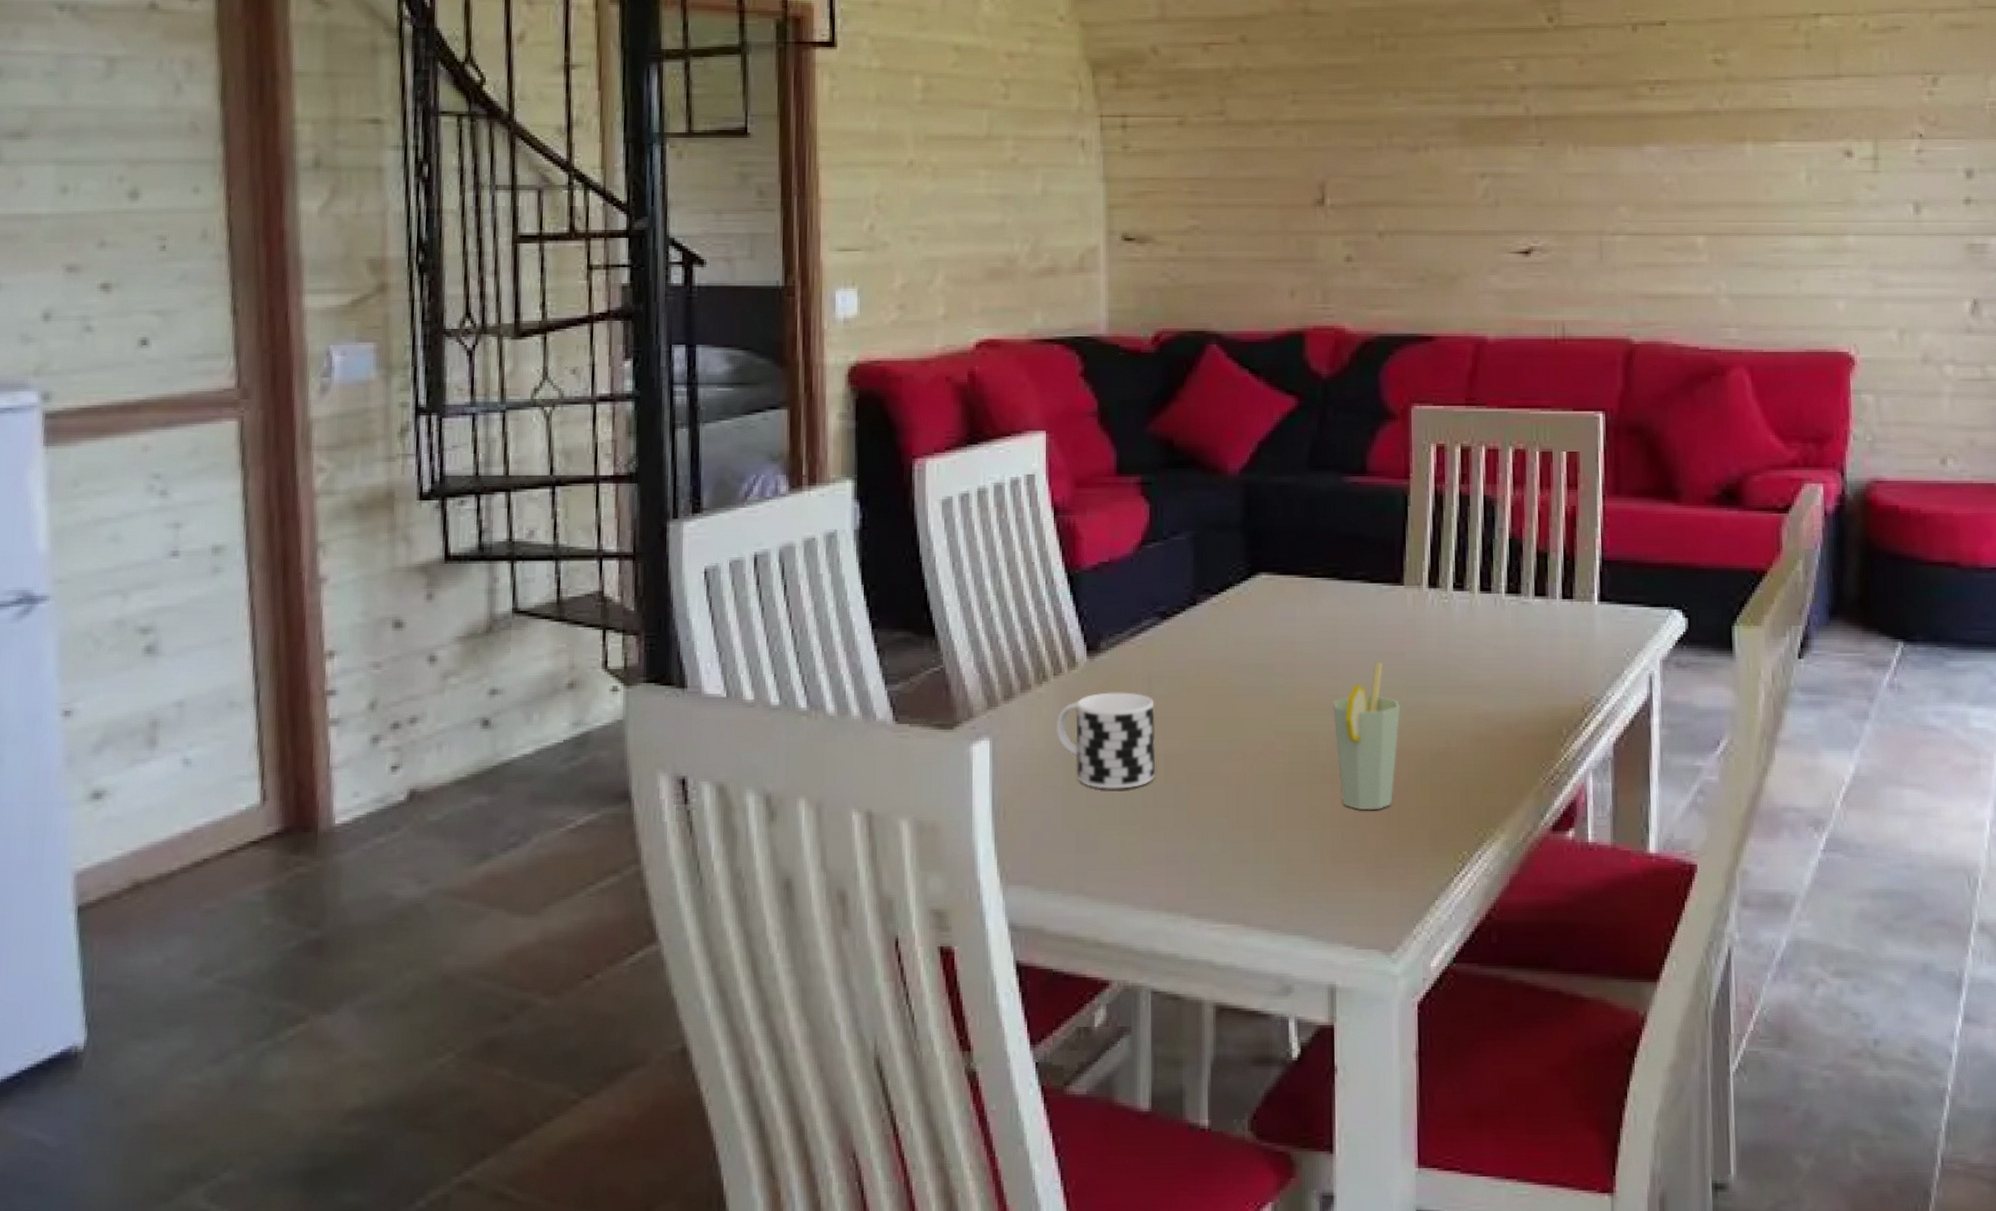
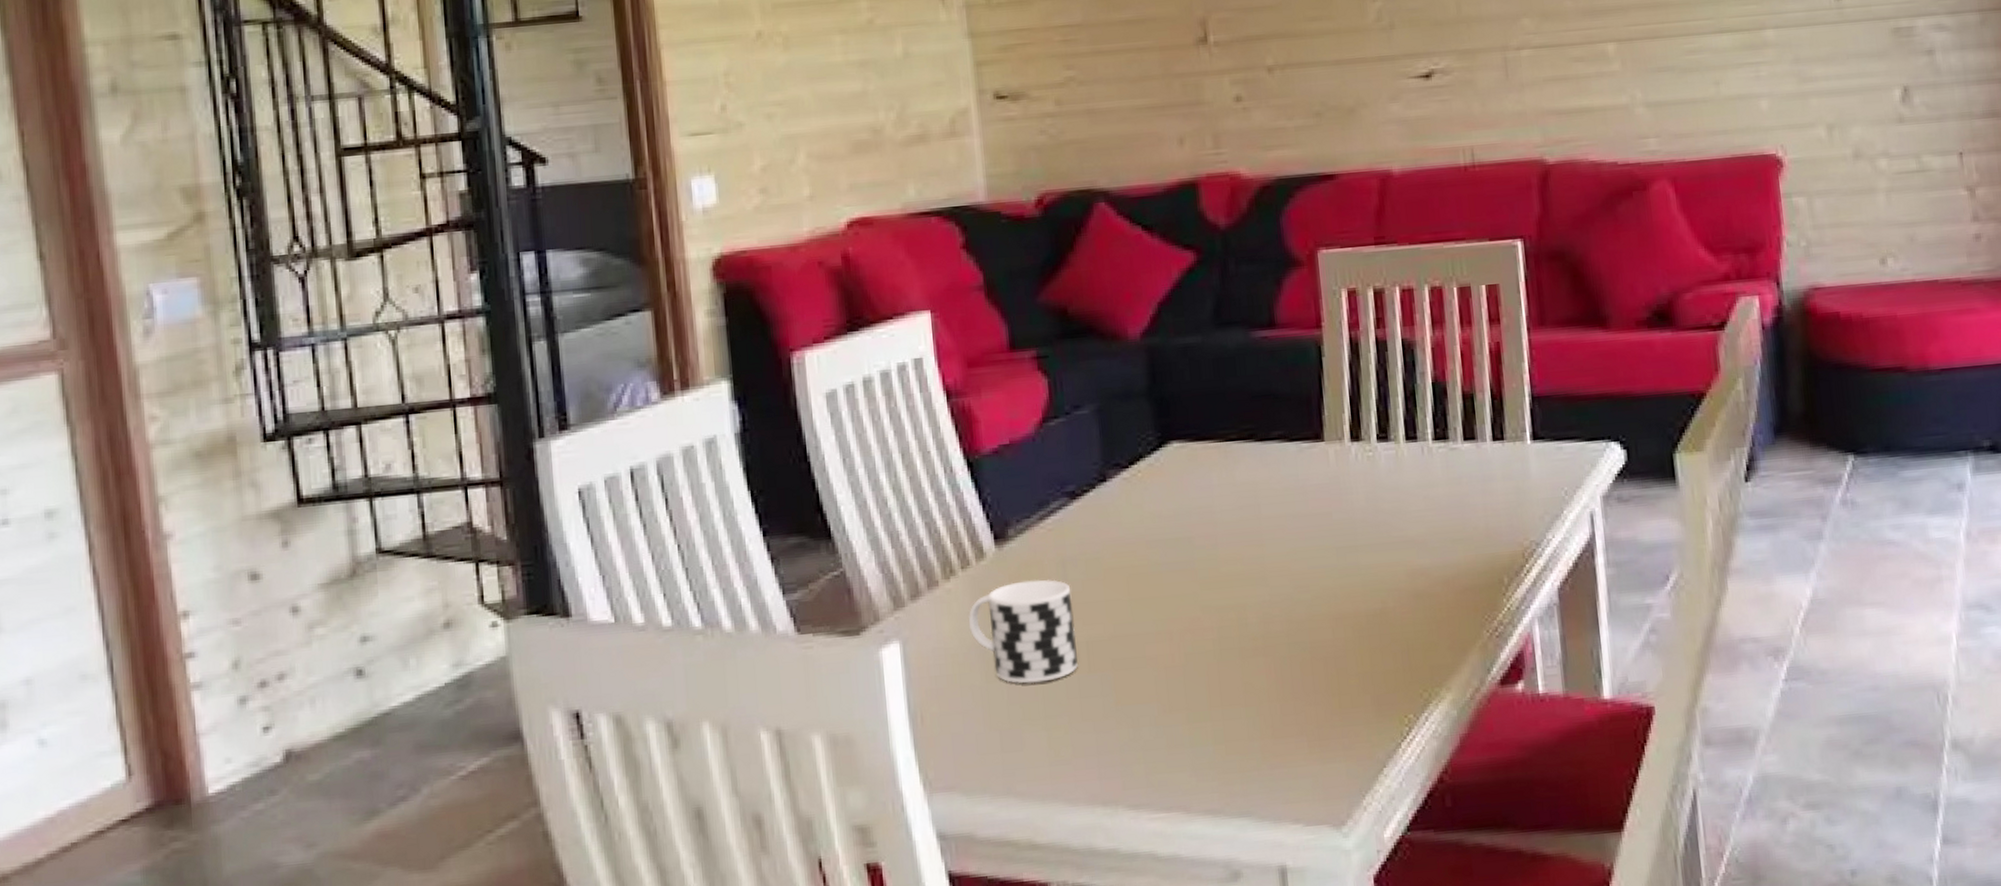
cup: present [1332,662,1401,810] -> none [1258,524,1332,681]

